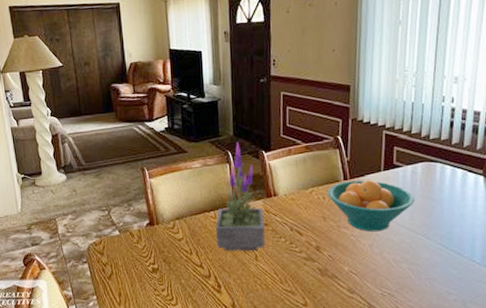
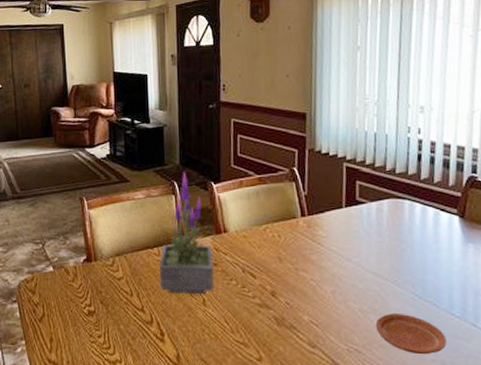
fruit bowl: present [327,179,415,232] -> none [283,216,382,276]
plate: none [406,262,468,296] -> present [375,314,447,355]

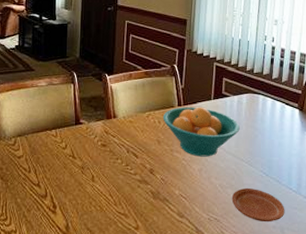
potted plant: present [159,171,214,294] -> none [55,63,103,171]
fruit bowl: none [283,216,382,276] -> present [162,106,240,157]

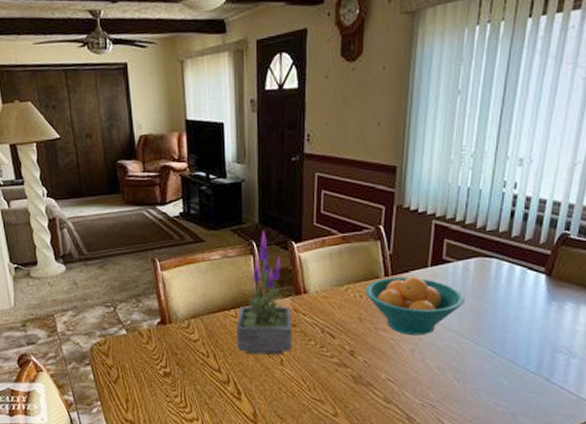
potted plant: none [55,63,103,171] -> present [236,230,292,354]
plate: present [231,188,285,222] -> none [451,370,519,408]

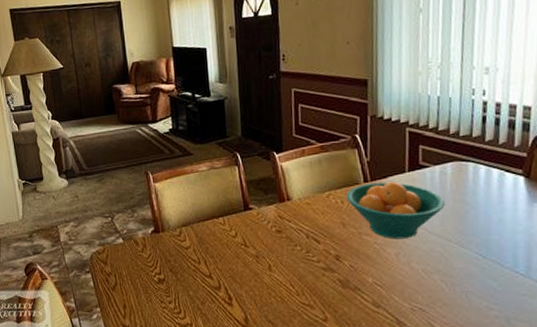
potted plant: present [236,230,292,354] -> none [224,142,279,260]

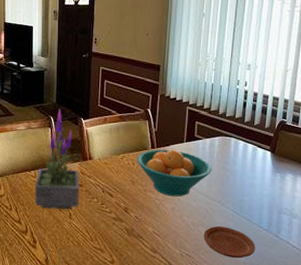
potted plant: none [224,142,279,260] -> present [34,108,79,209]
plate: none [439,273,511,312] -> present [203,227,256,259]

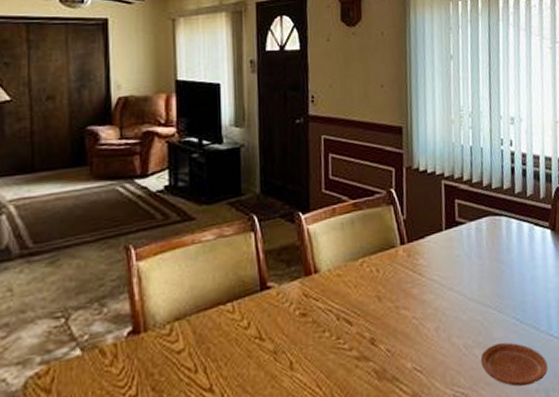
potted plant: present [34,108,79,209] -> none [233,201,304,361]
fruit bowl: present [136,149,212,197] -> none [381,241,482,311]

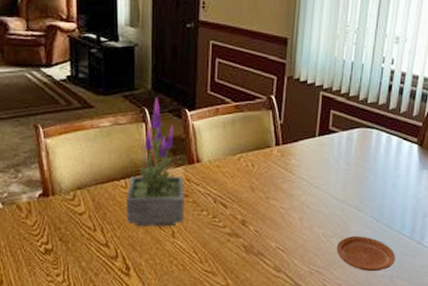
potted plant: none [233,201,304,361] -> present [125,97,184,227]

